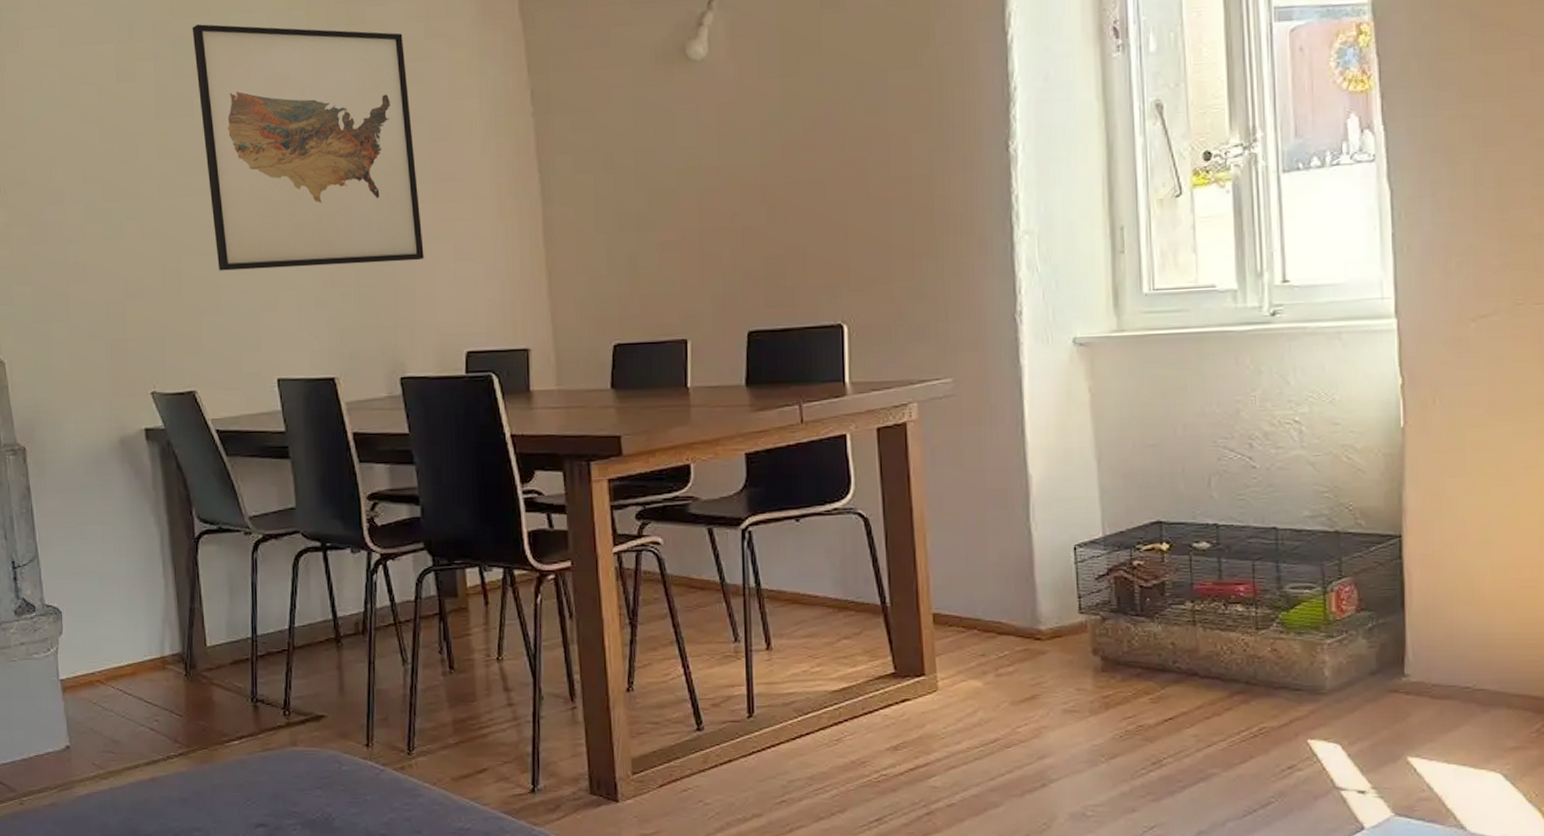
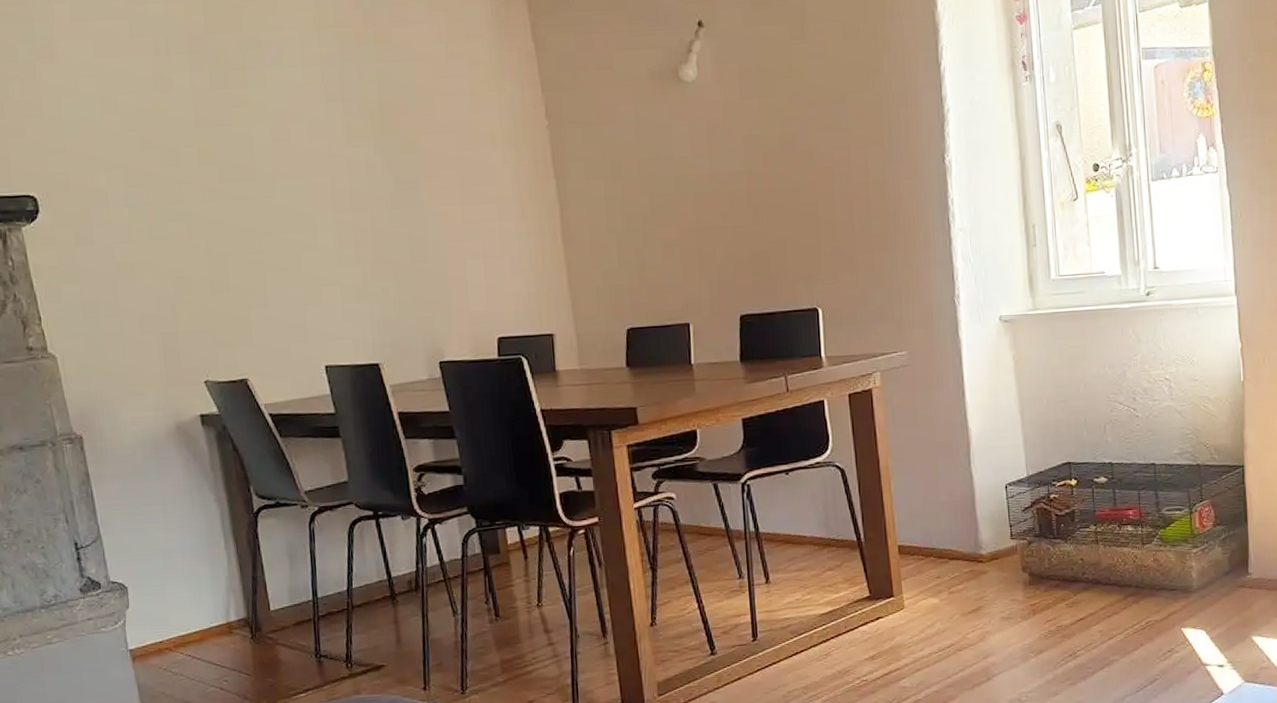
wall art: present [192,24,424,271] -> none [226,40,456,268]

